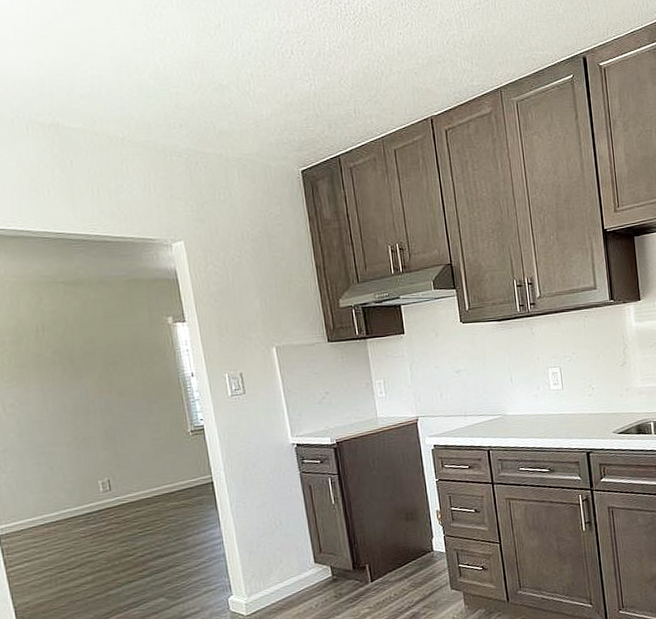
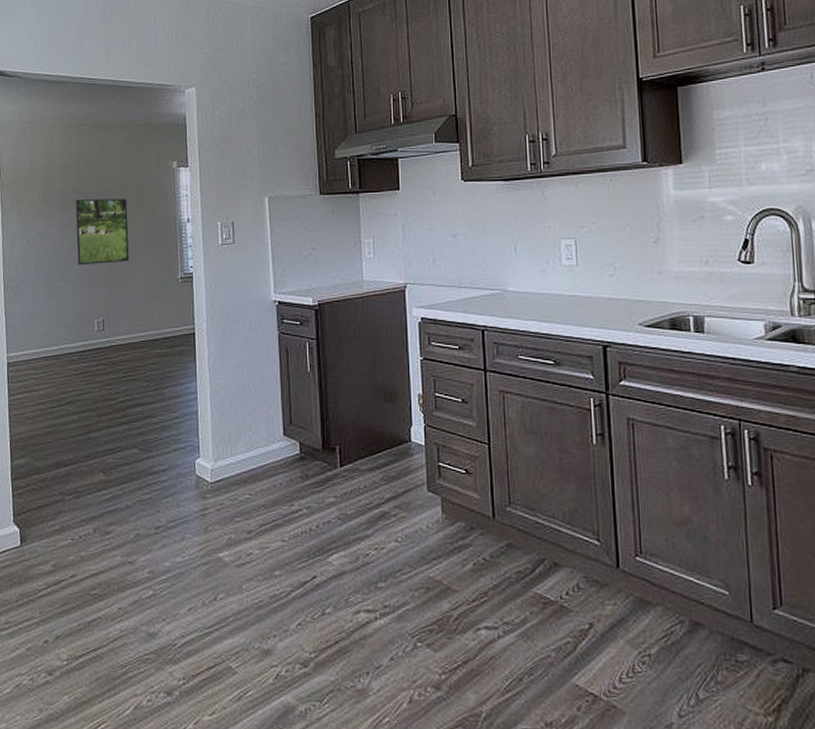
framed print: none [57,357,130,429] -> present [75,198,129,266]

